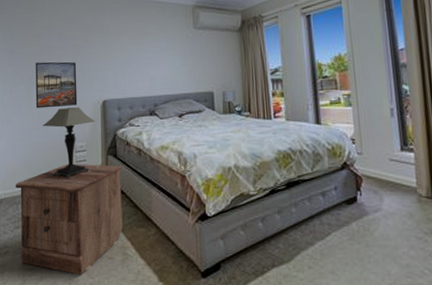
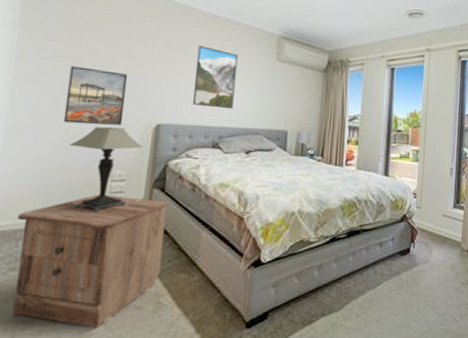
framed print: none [126,27,162,80] -> present [192,45,238,109]

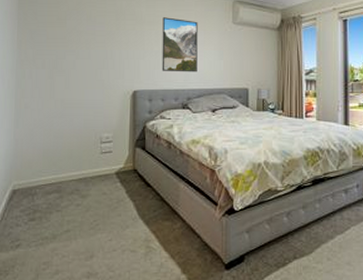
nightstand: present [13,194,171,328] -> none [32,154,151,268]
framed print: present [63,66,128,126] -> none [58,46,106,95]
table lamp: present [69,126,144,213] -> none [65,95,125,171]

